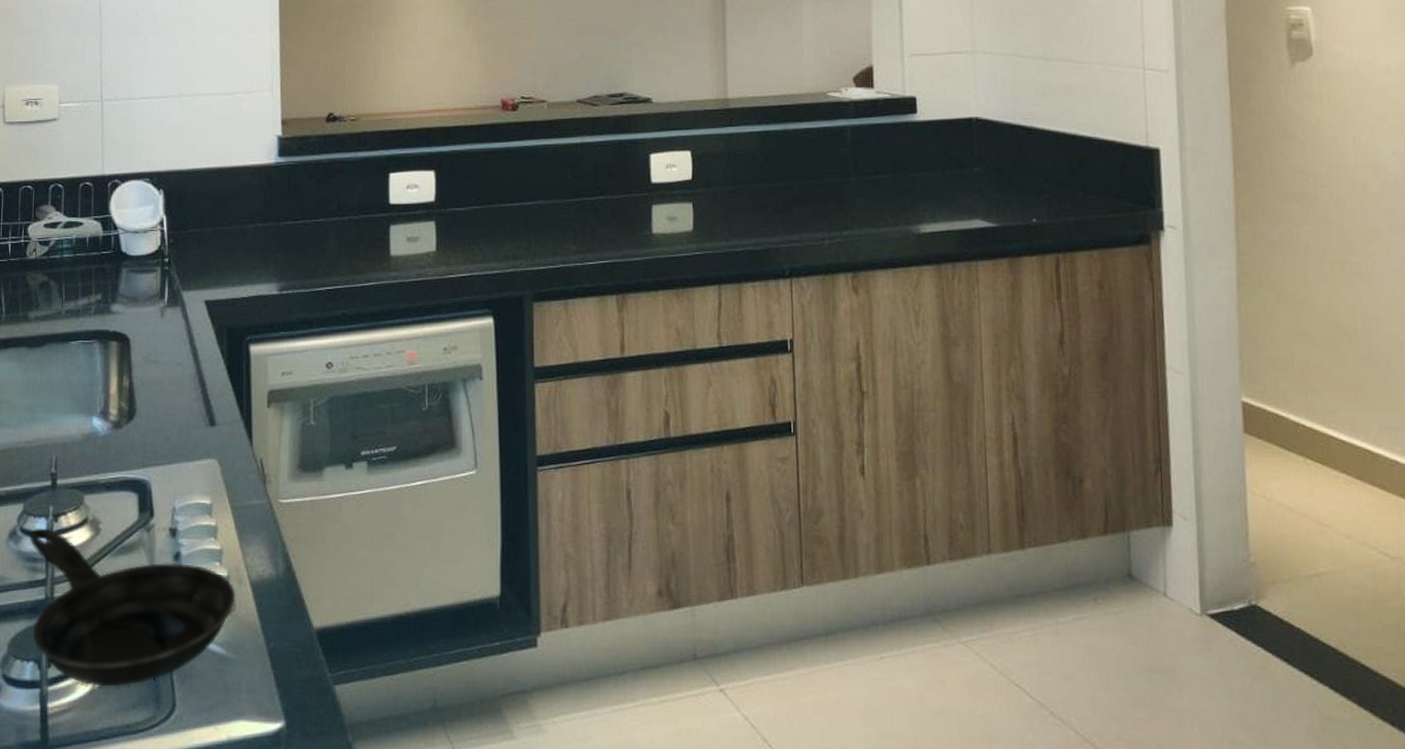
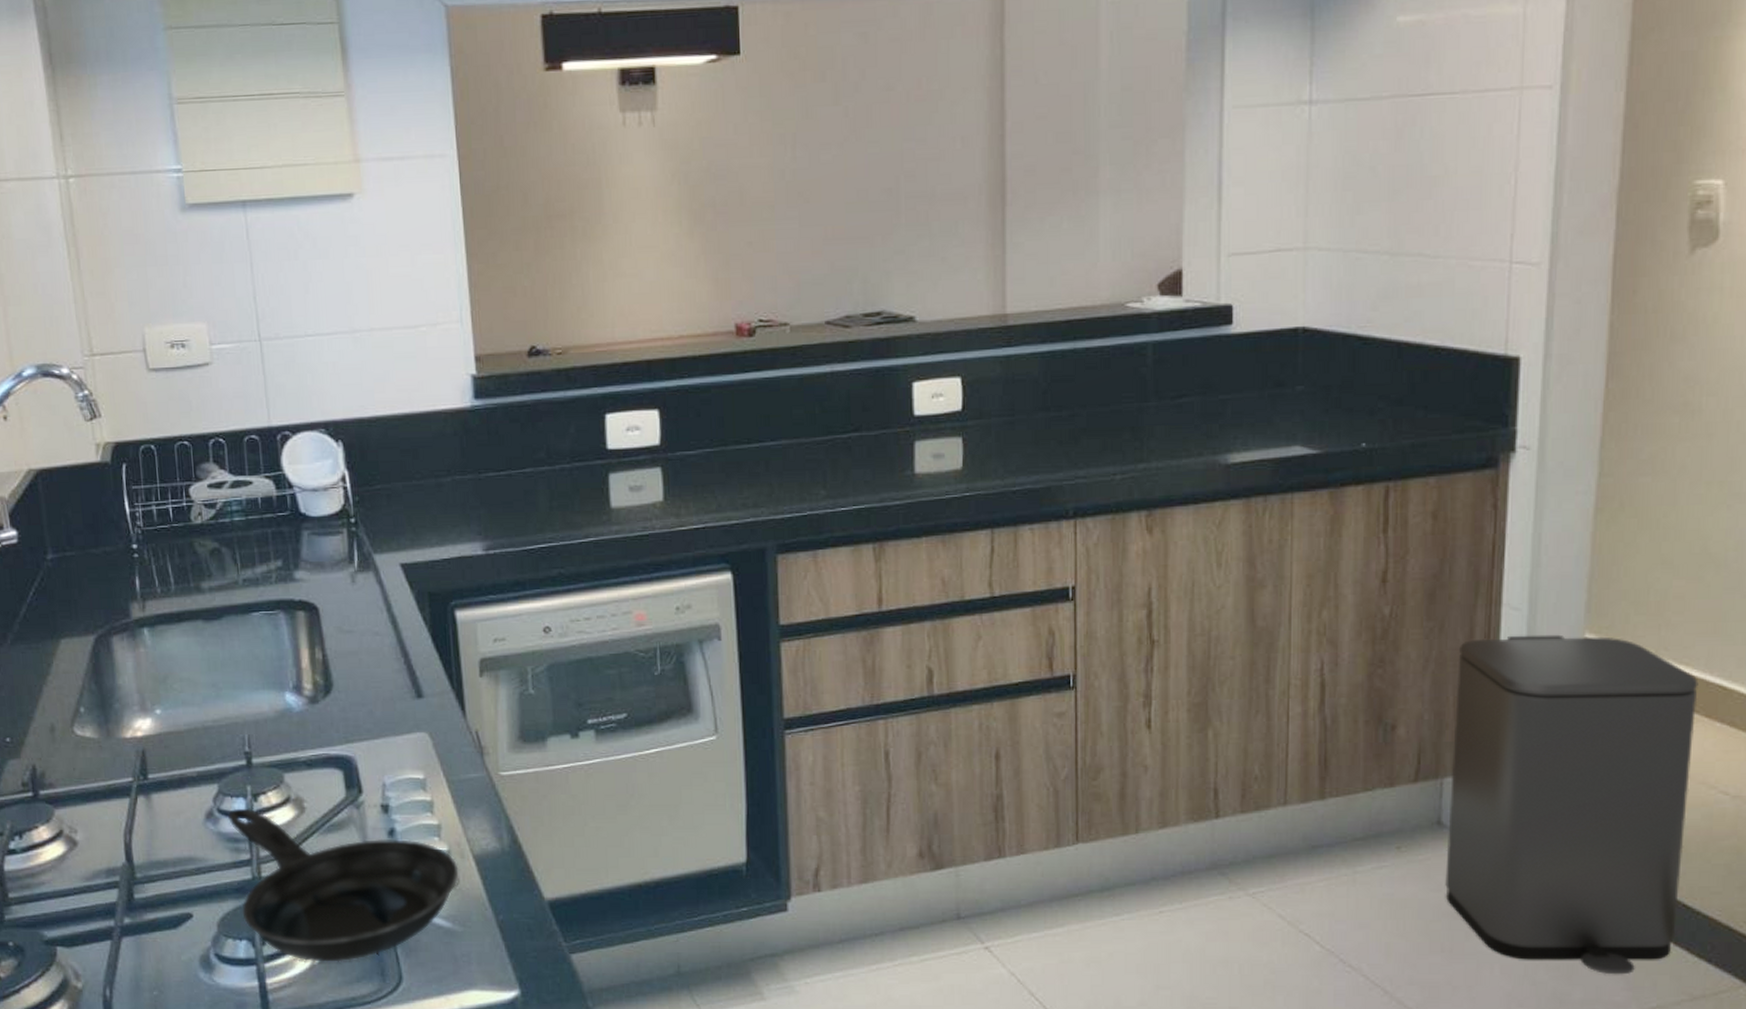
pedal bin: none [1133,396,1358,736] -> present [1445,634,1699,975]

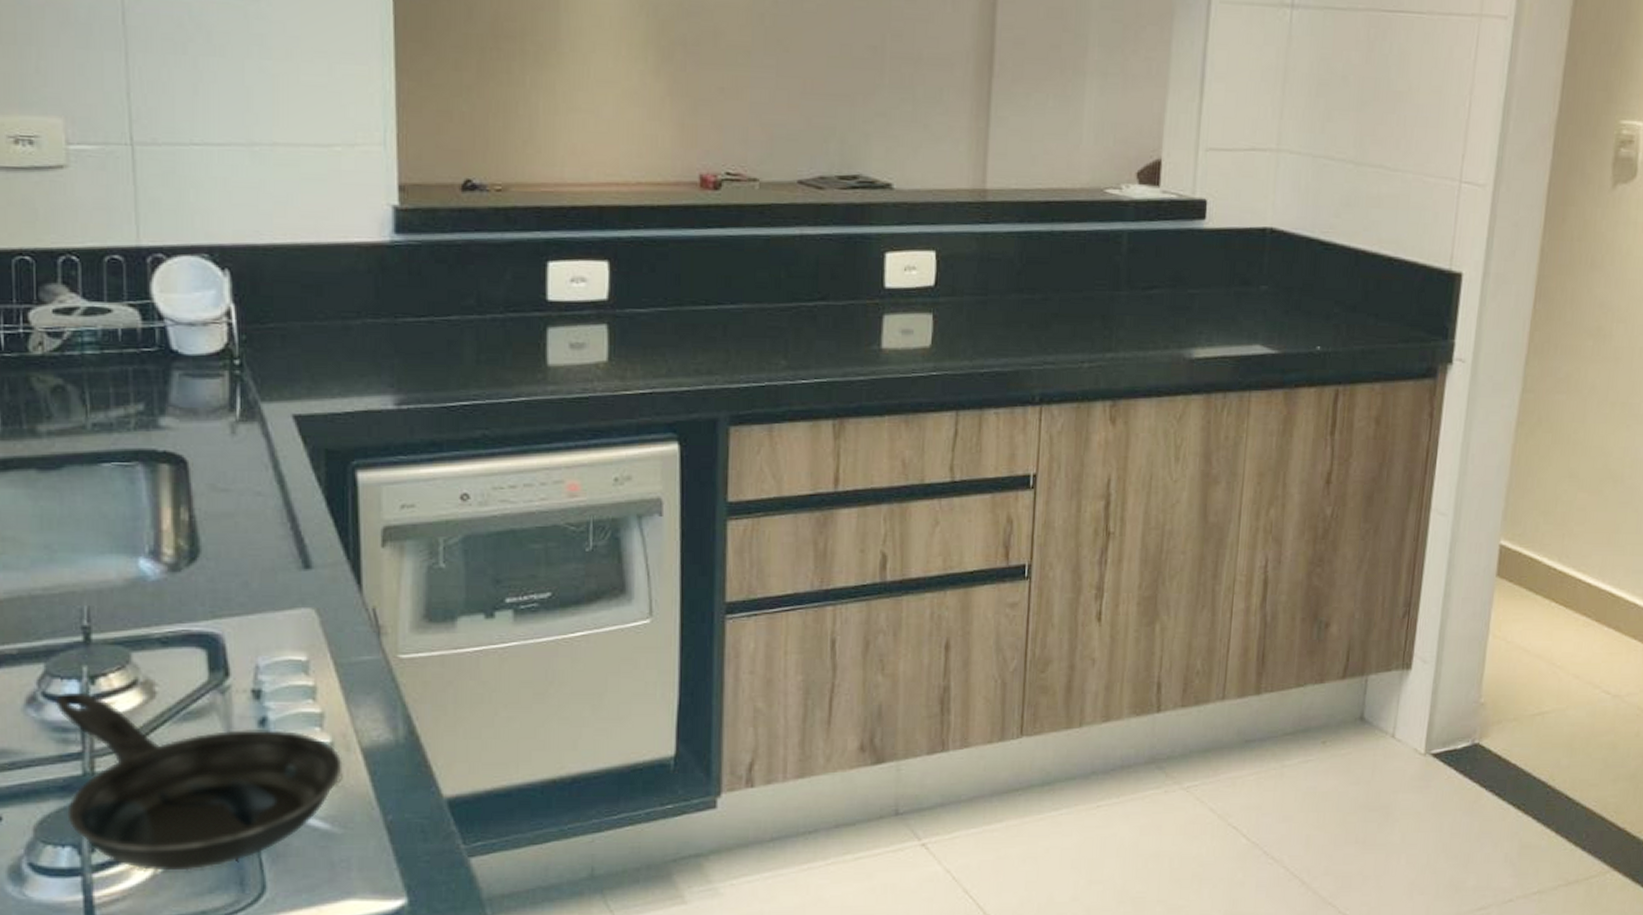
pedal bin: present [1445,634,1699,975] -> none [1362,539,1592,863]

